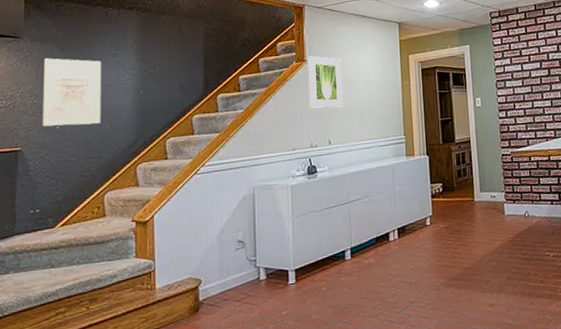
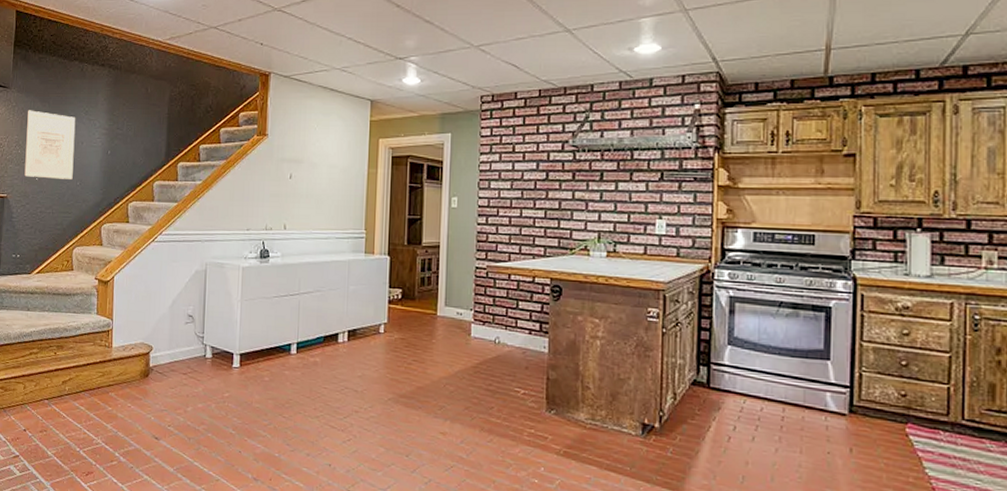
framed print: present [308,56,343,109] -> none [267,130,304,190]

